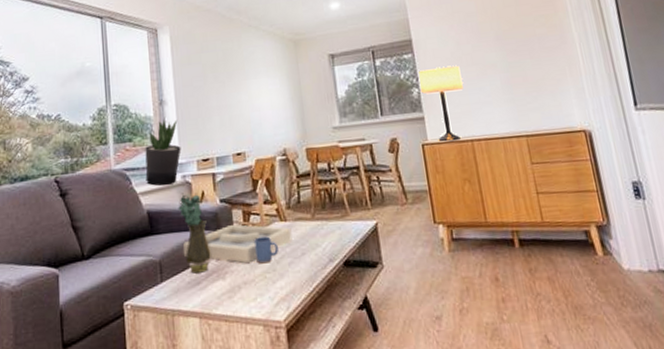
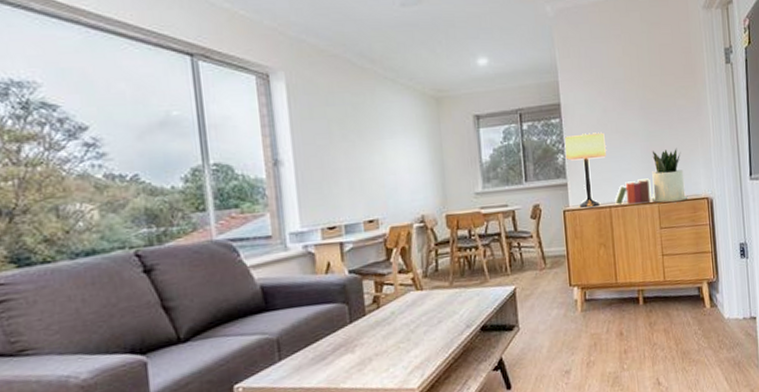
planter: present [145,117,181,186] -> none [256,179,302,258]
vase: present [178,193,211,274] -> none [298,264,339,349]
decorative tray: present [183,224,293,264] -> none [305,296,429,335]
mug: present [253,236,278,264] -> none [386,306,413,335]
books: none [477,112,517,139] -> present [615,180,651,206]
planter: none [513,78,561,137] -> present [651,147,688,204]

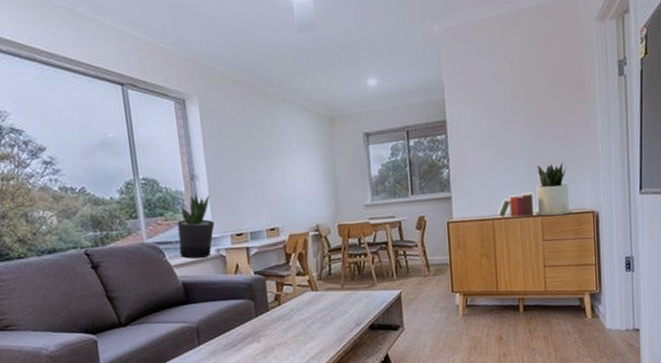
planter: none [256,179,302,258] -> present [177,192,215,259]
table lamp: present [564,133,606,209] -> none [449,149,490,220]

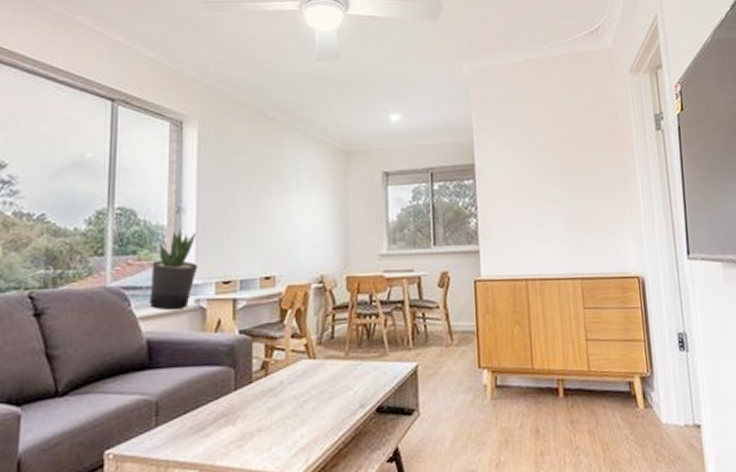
books: present [498,193,534,218] -> none [532,252,573,280]
planter: present [535,162,573,217] -> none [574,218,616,280]

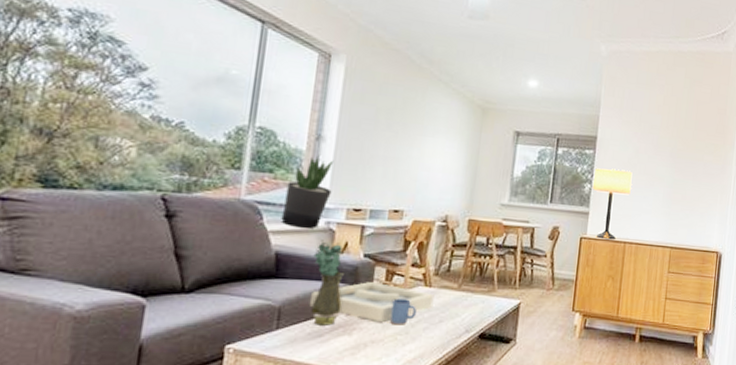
vase: none [186,320,222,417] -> present [311,240,344,326]
decorative tray: none [187,361,321,407] -> present [309,282,435,323]
mug: none [274,376,303,408] -> present [390,298,417,325]
table lamp: none [477,197,523,280] -> present [592,168,632,240]

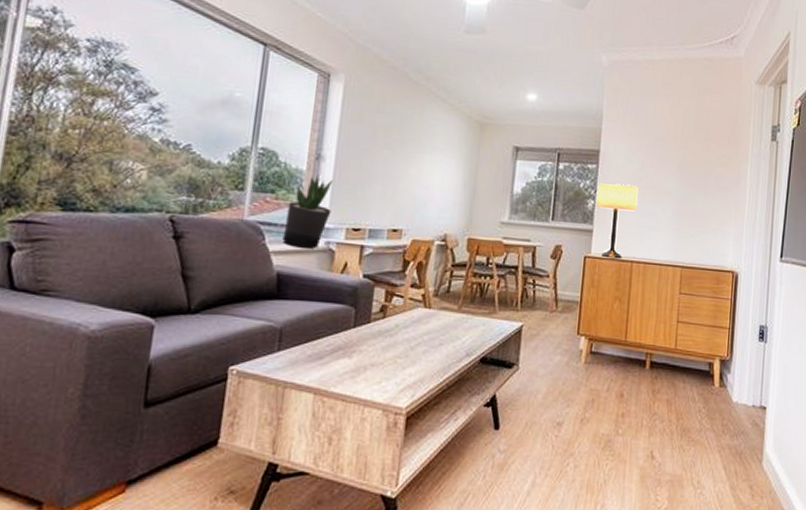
decorative tray: present [309,282,435,323] -> none [309,303,434,346]
vase: present [311,240,344,326] -> none [311,260,344,348]
mug: present [390,298,417,325] -> none [390,320,416,348]

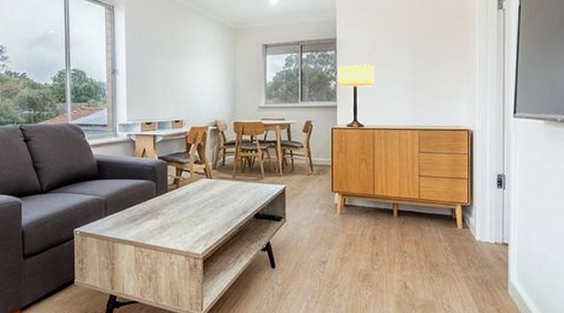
planter: present [282,173,334,249] -> none [97,84,129,140]

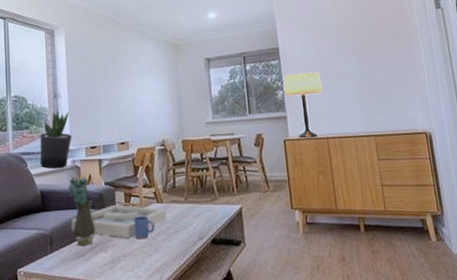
planter: none [97,84,129,140] -> present [40,108,72,169]
vase: none [123,148,147,212] -> present [67,175,96,246]
decorative tray: none [124,178,215,209] -> present [70,205,167,239]
mug: none [183,189,202,210] -> present [133,216,155,240]

